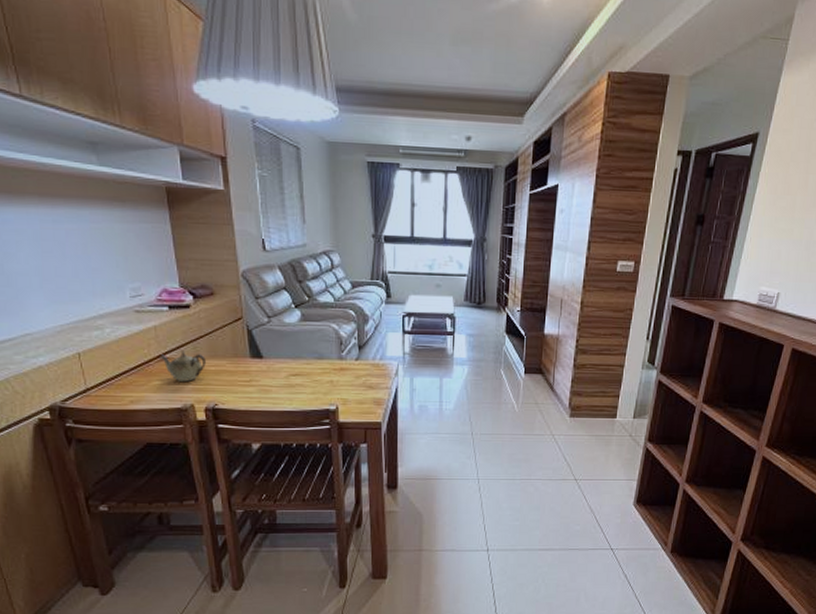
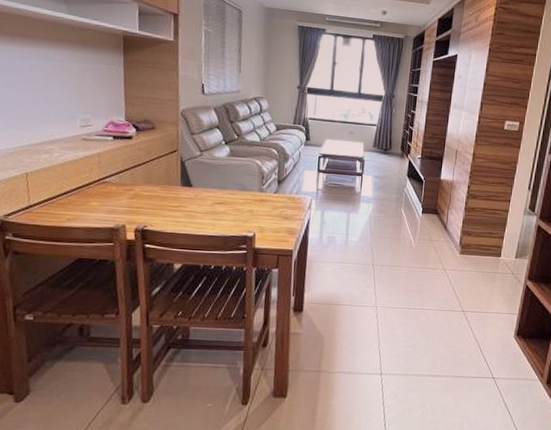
teapot: present [158,351,206,382] -> none [98,176,141,204]

